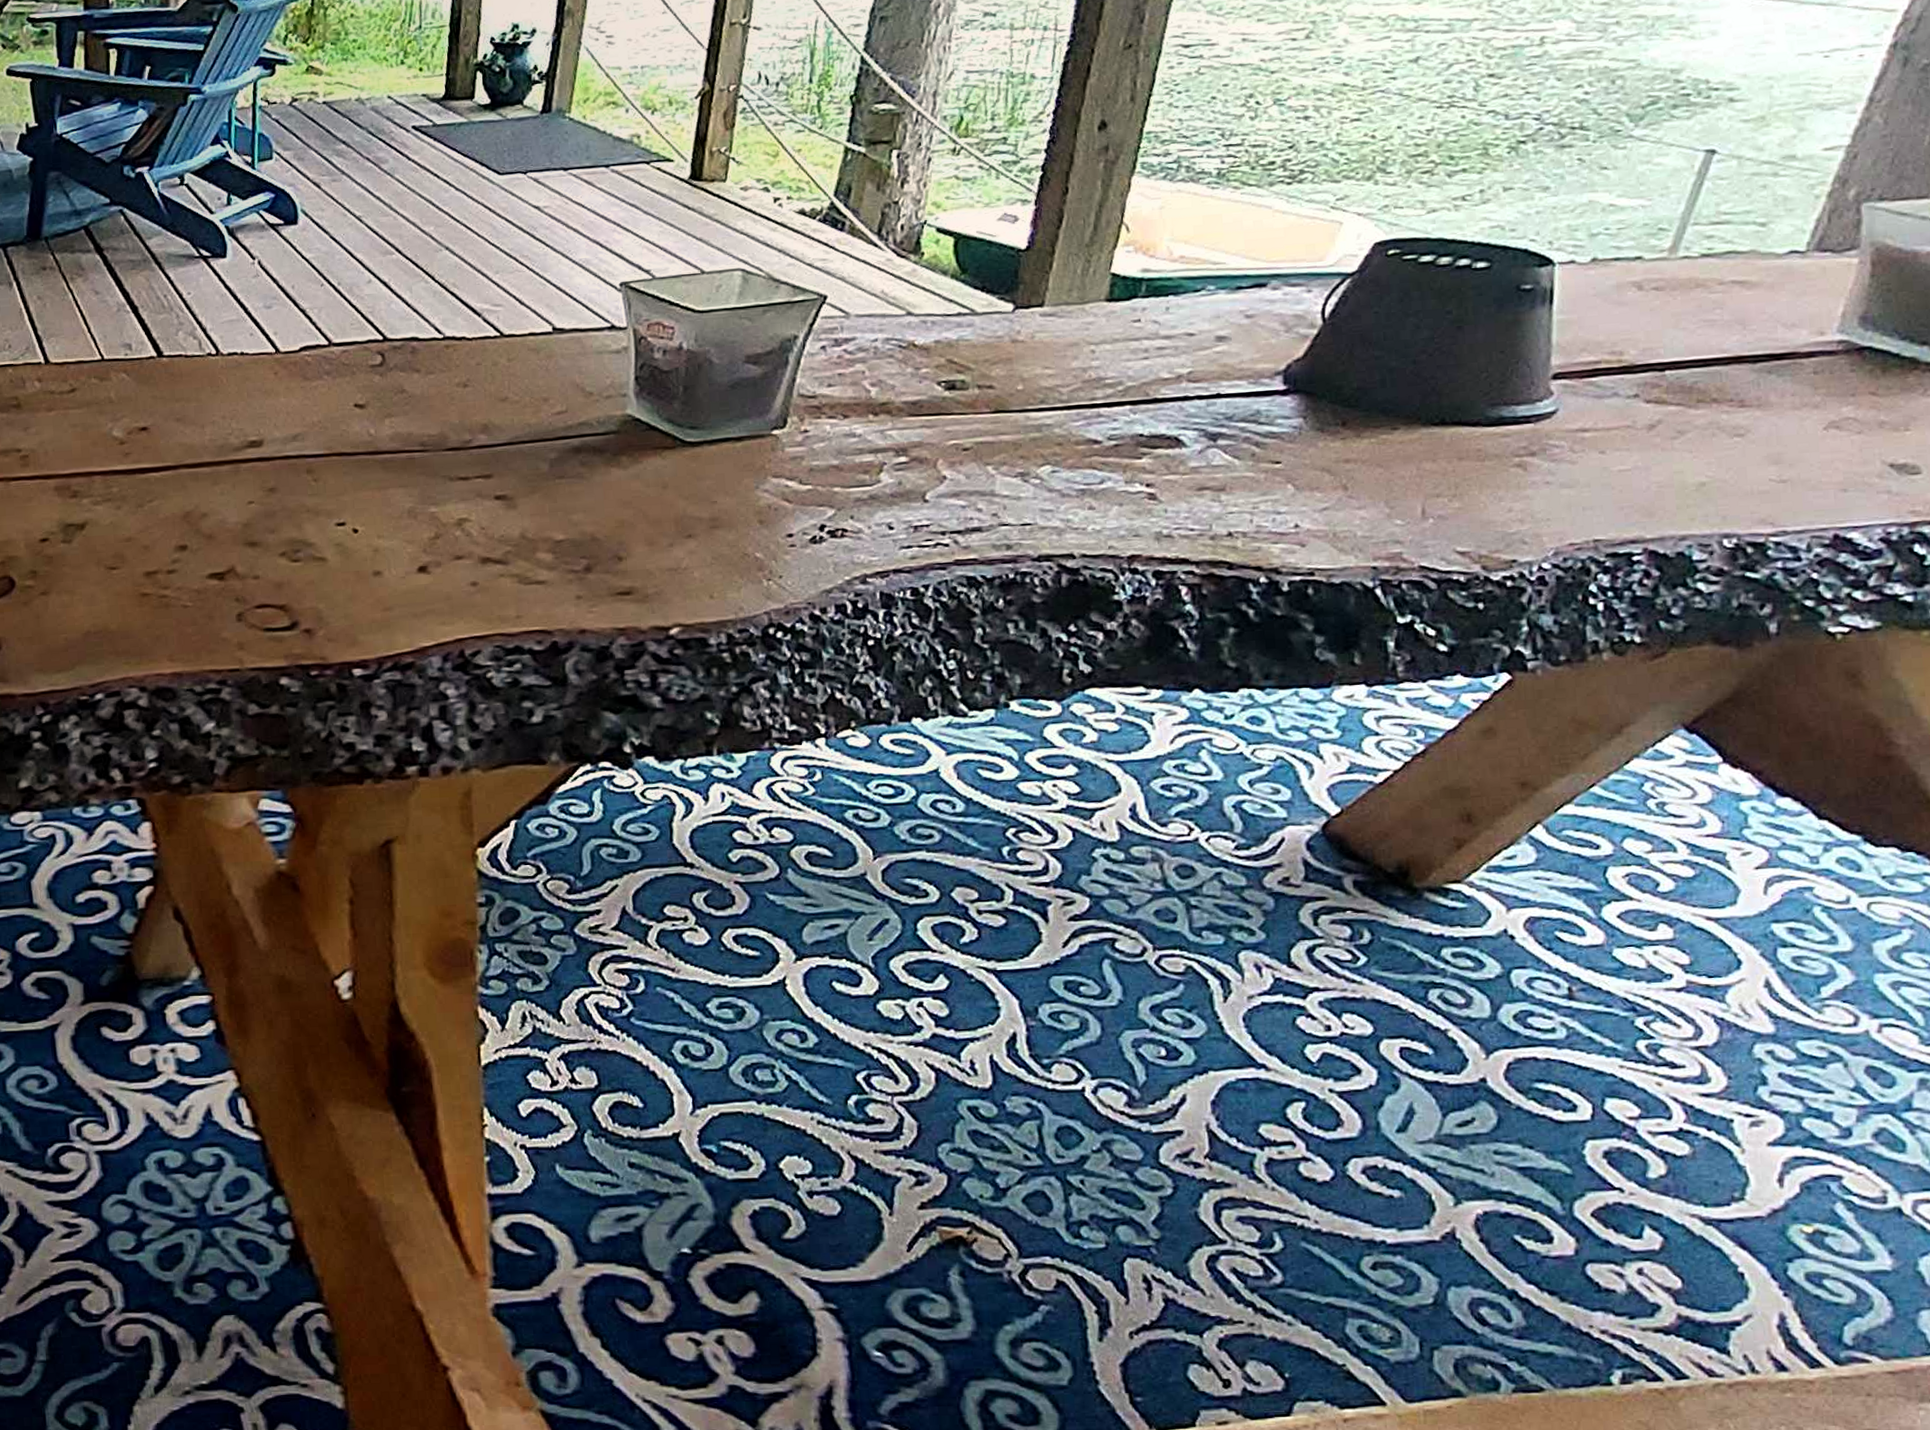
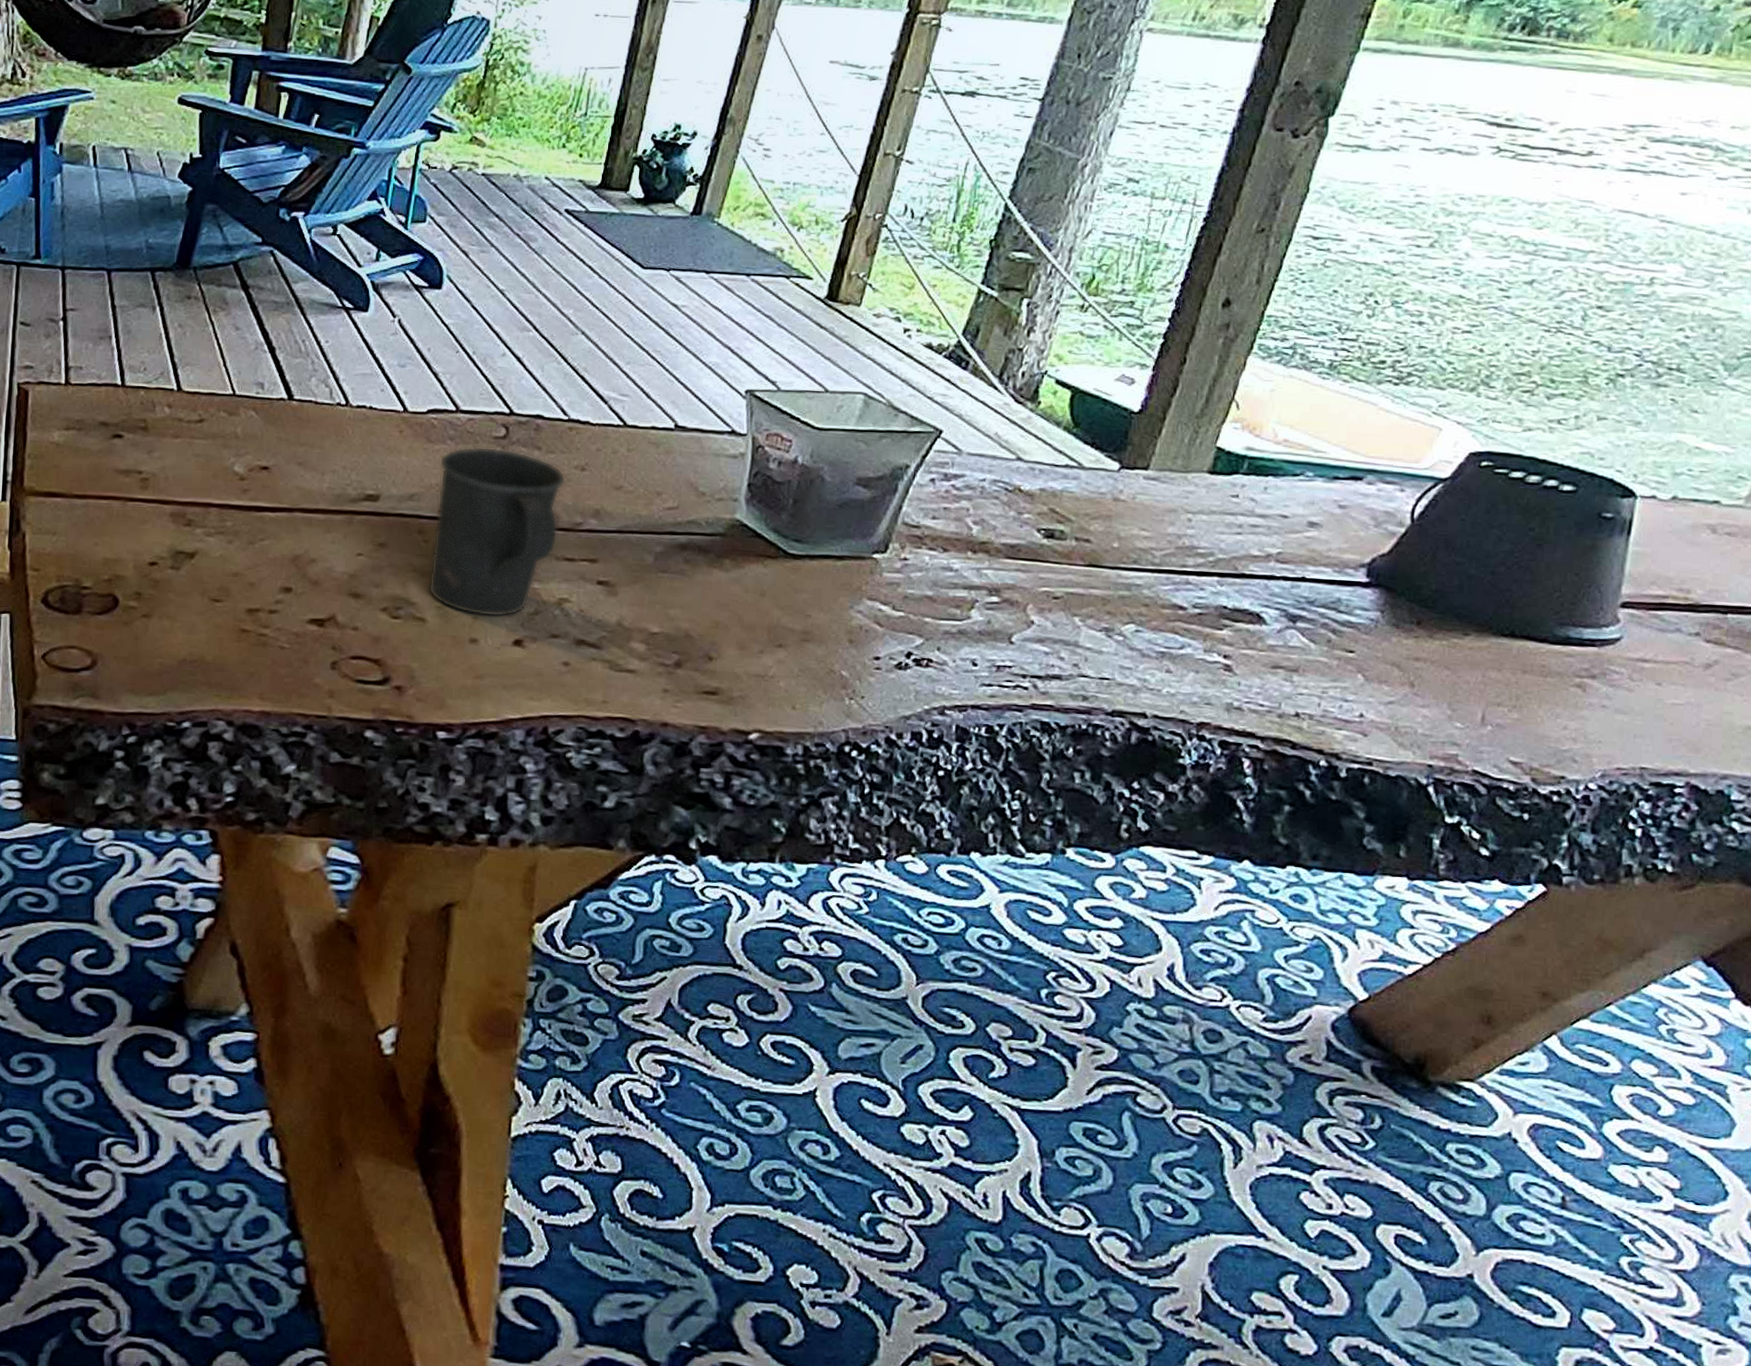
mug: none [318,376,449,548] -> present [428,446,566,618]

